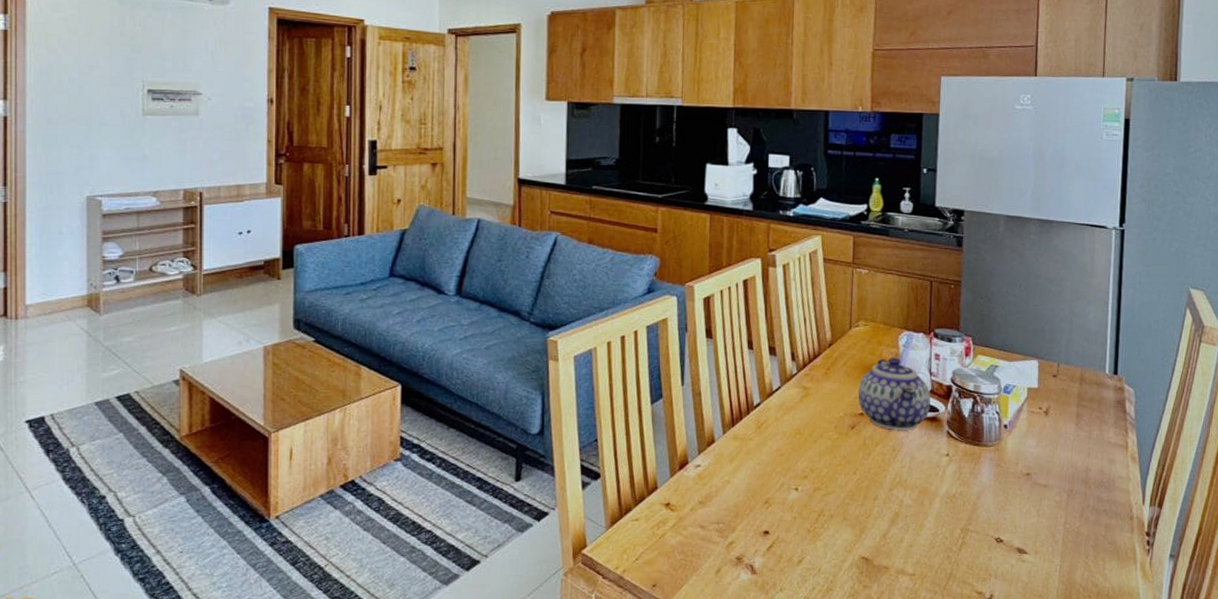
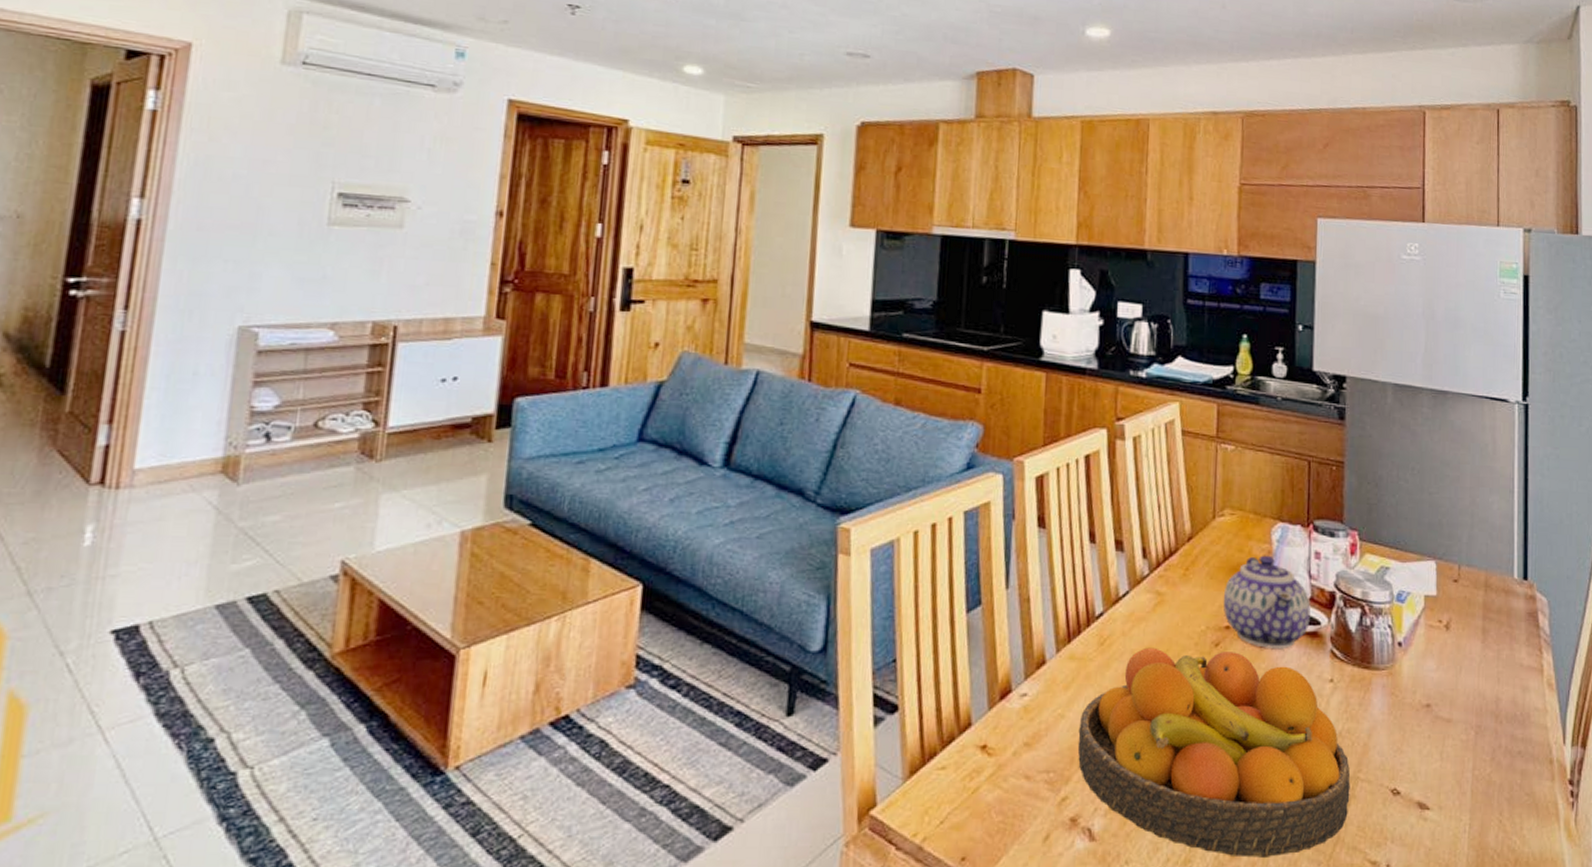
fruit bowl: none [741,430,962,589] -> present [1077,647,1350,859]

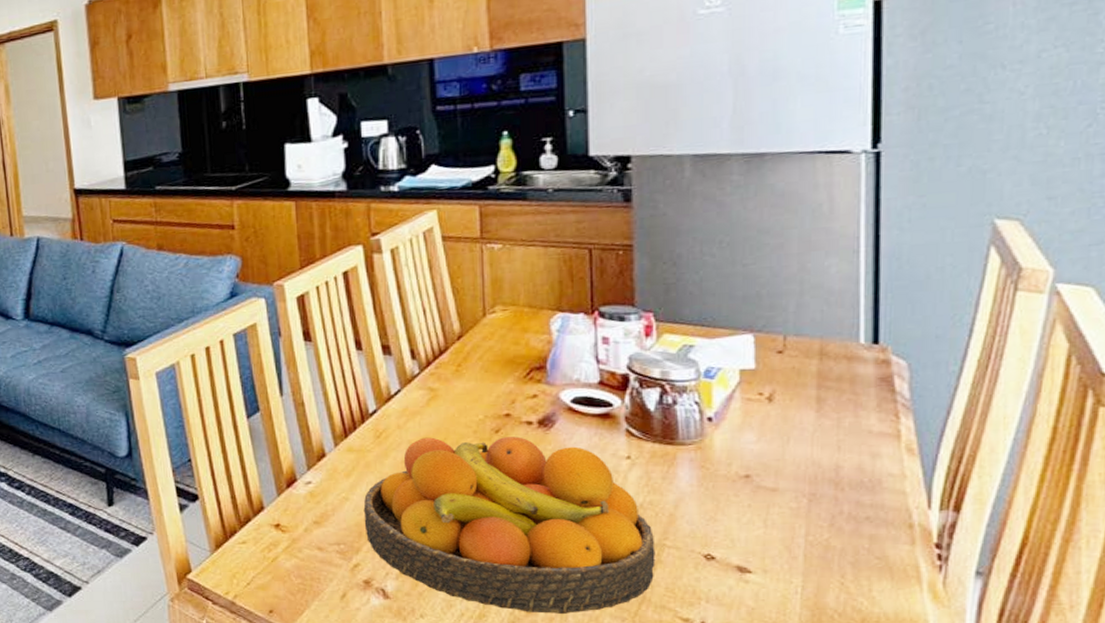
teapot: present [1223,555,1310,648] -> none [500,345,600,431]

